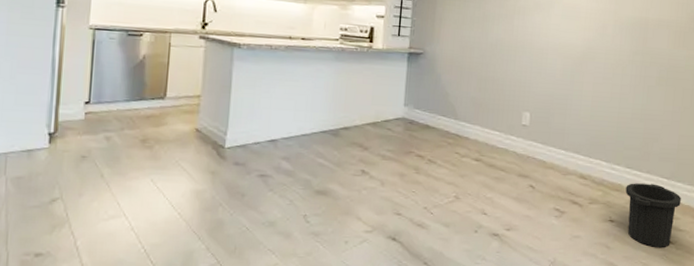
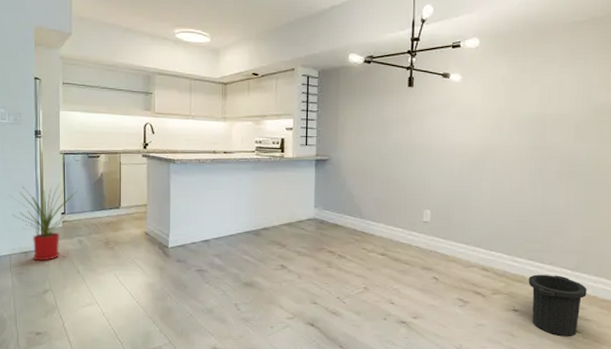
house plant: none [13,64,110,162] -> present [11,183,79,261]

